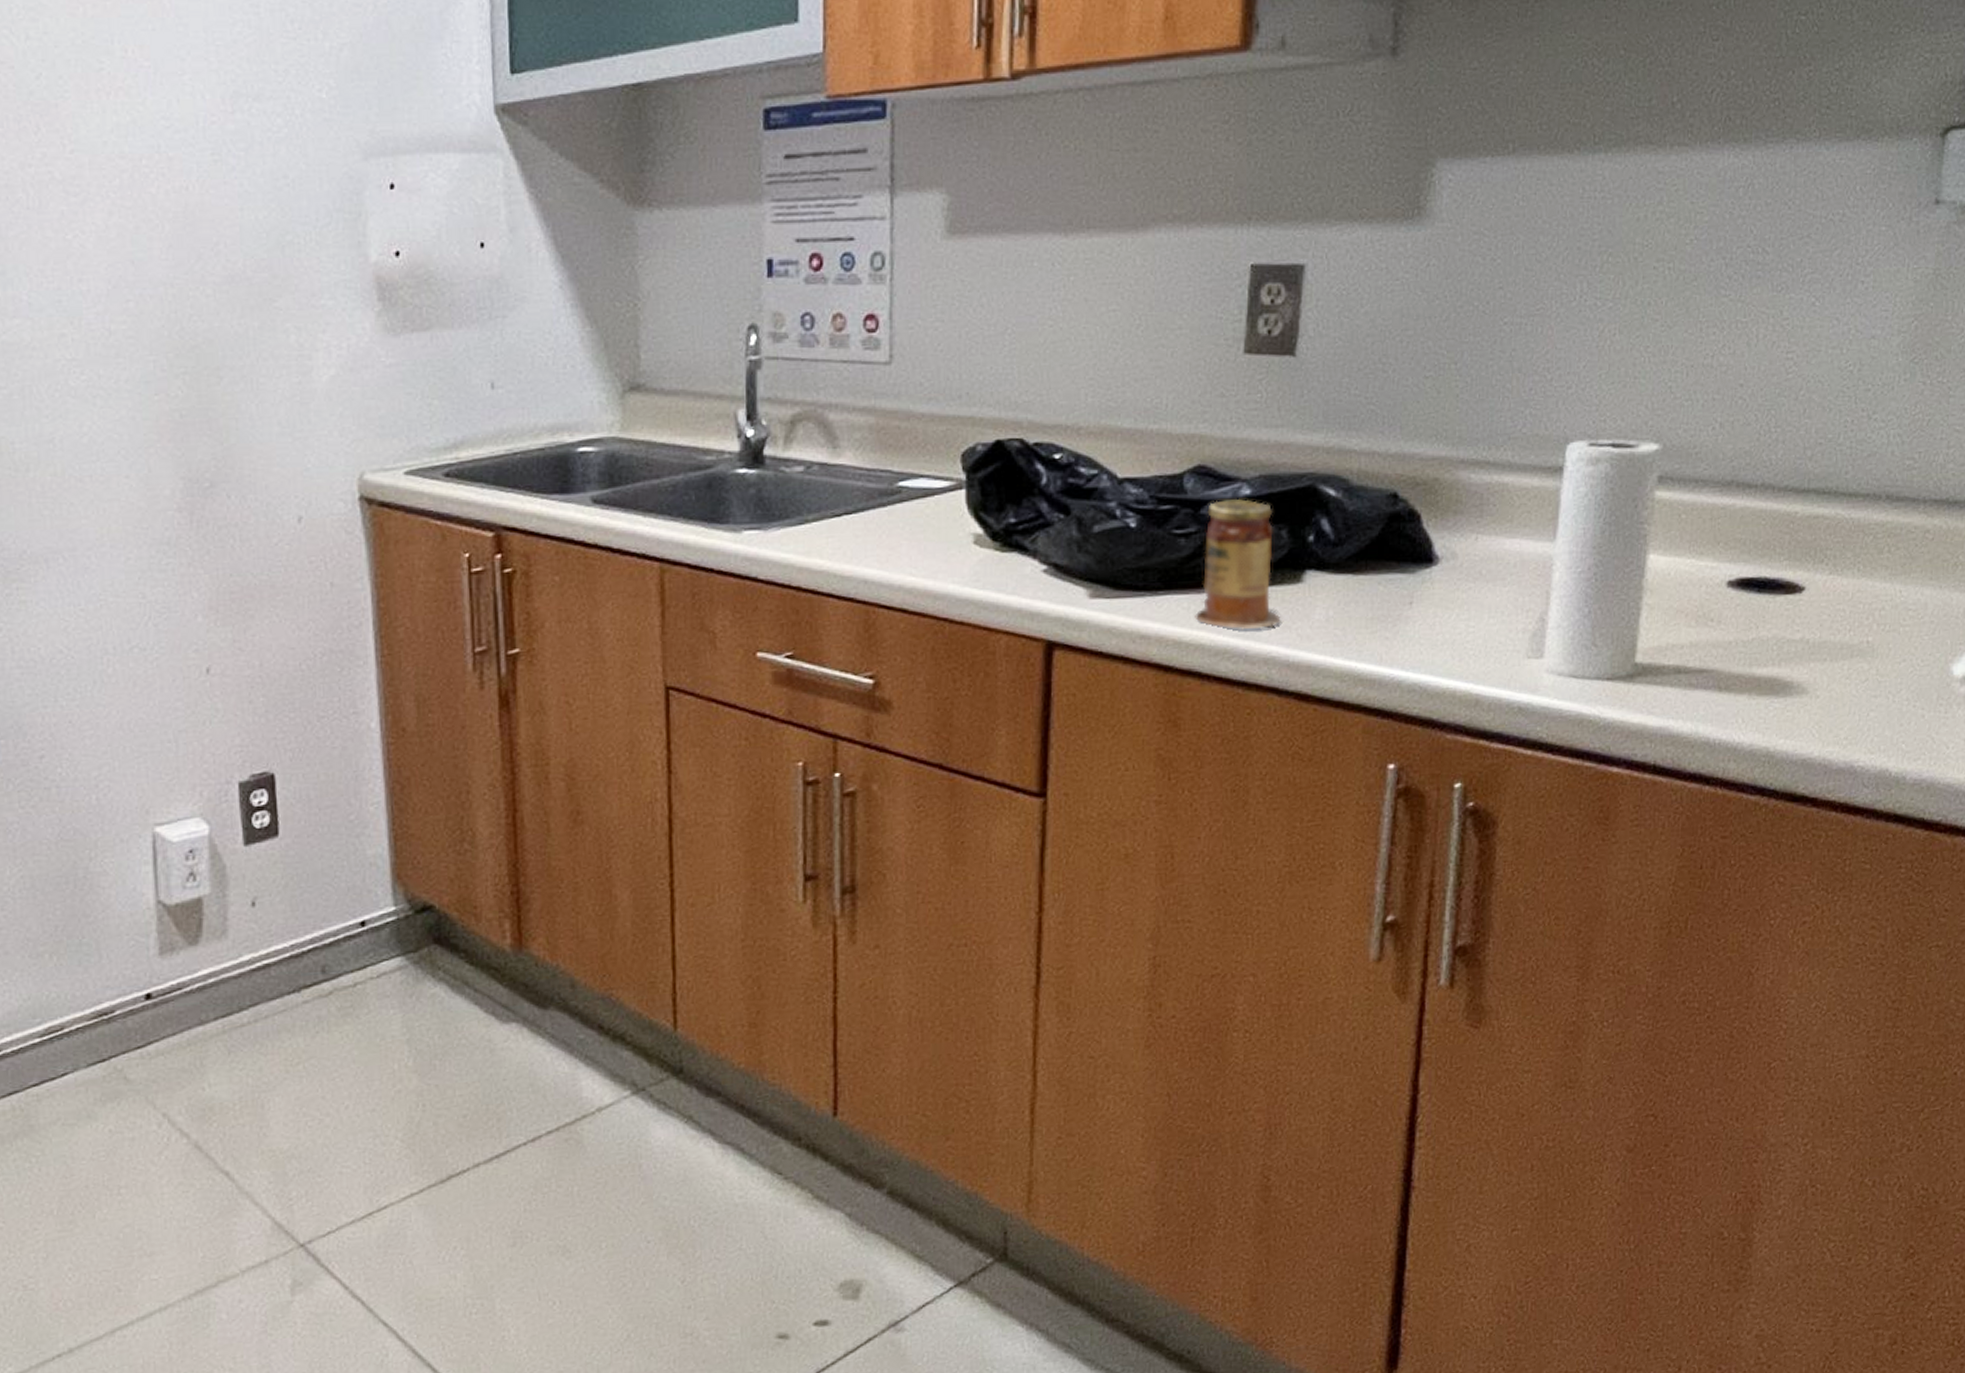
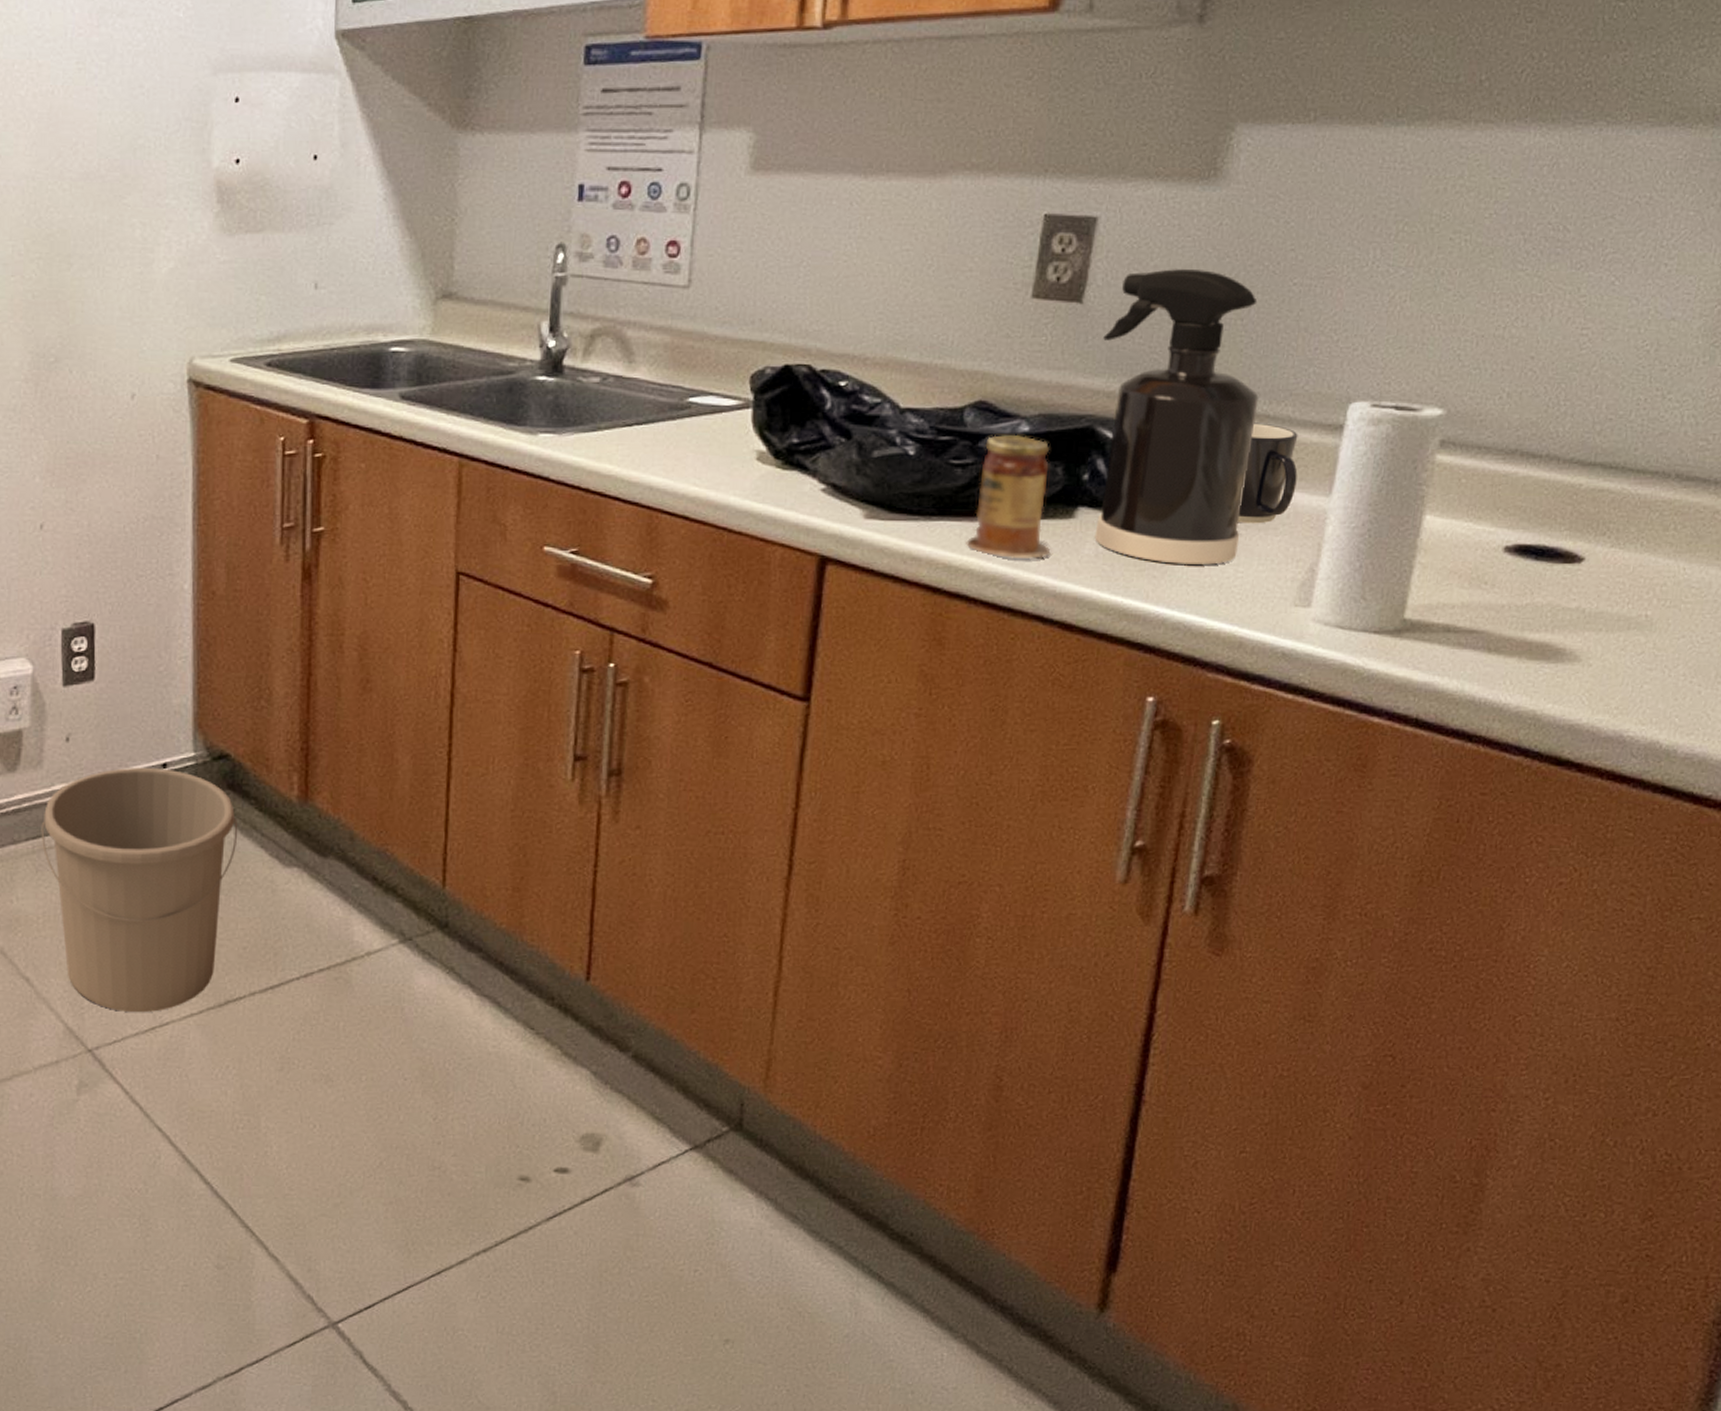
bucket: none [230,927,449,1199] -> present [41,768,238,1013]
spray bottle: none [1319,314,1478,623] -> present [1095,269,1259,565]
mug: none [1465,470,1521,576] -> present [1237,423,1298,524]

